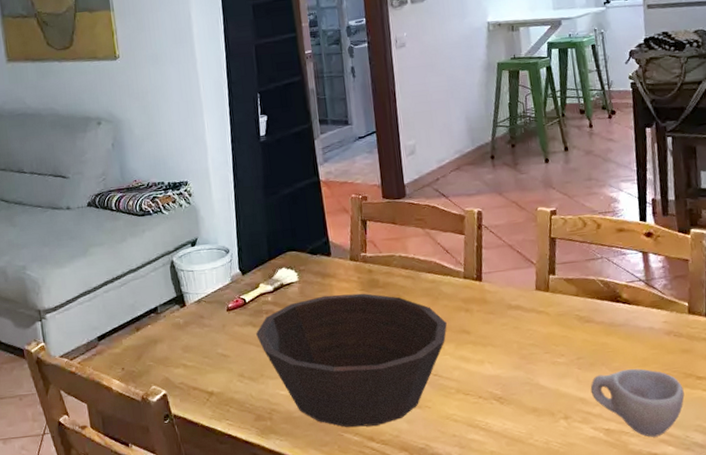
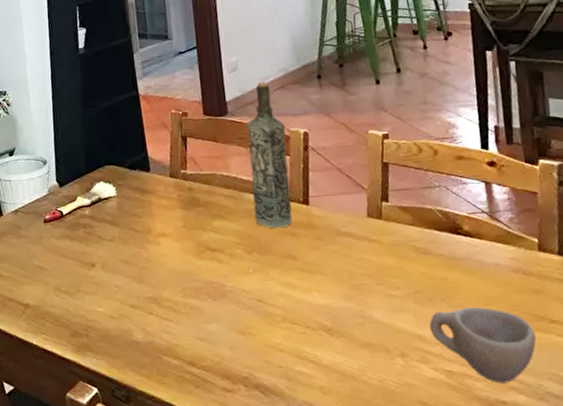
bowl: present [256,293,447,427] -> none [73,211,272,351]
bottle: none [424,164,467,306] -> present [246,82,293,229]

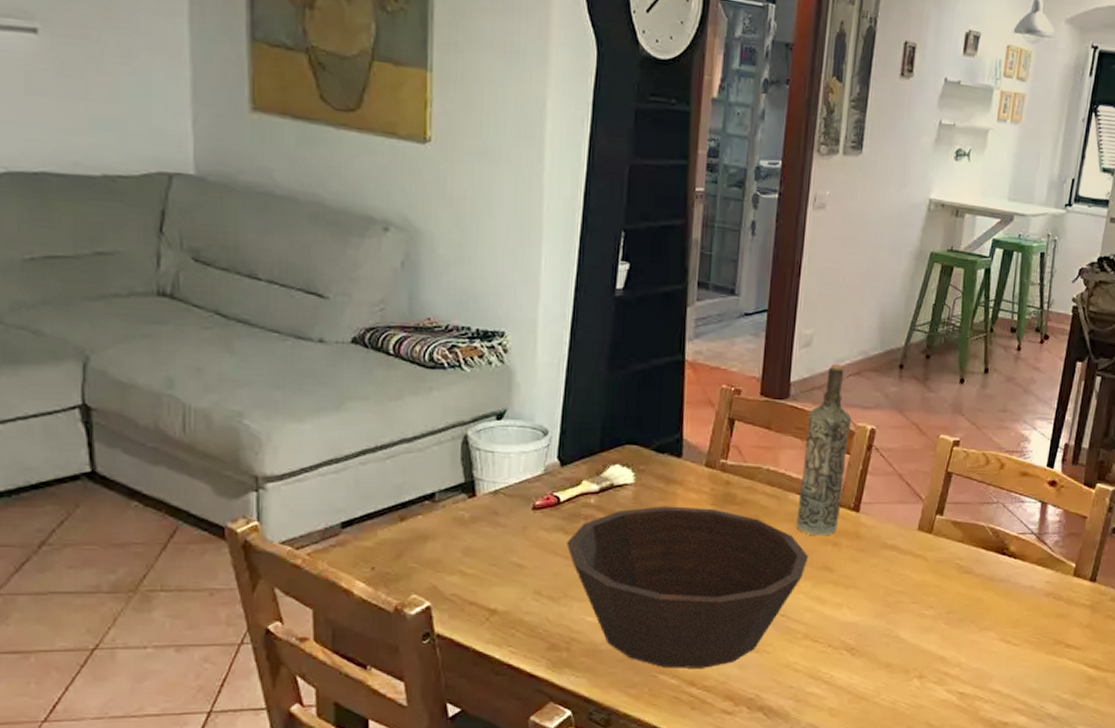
bowl: none [73,211,272,351] -> present [567,506,808,668]
cup: present [429,306,536,383] -> none [953,629,1050,705]

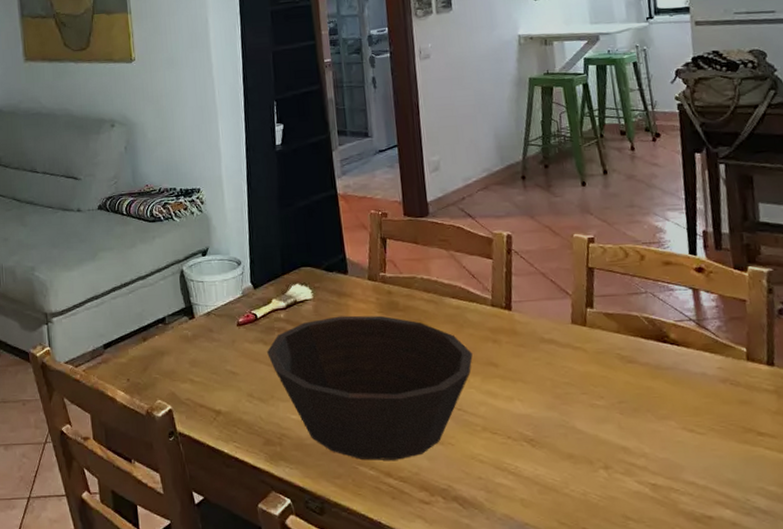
bottle: present [796,364,852,536] -> none [448,182,494,335]

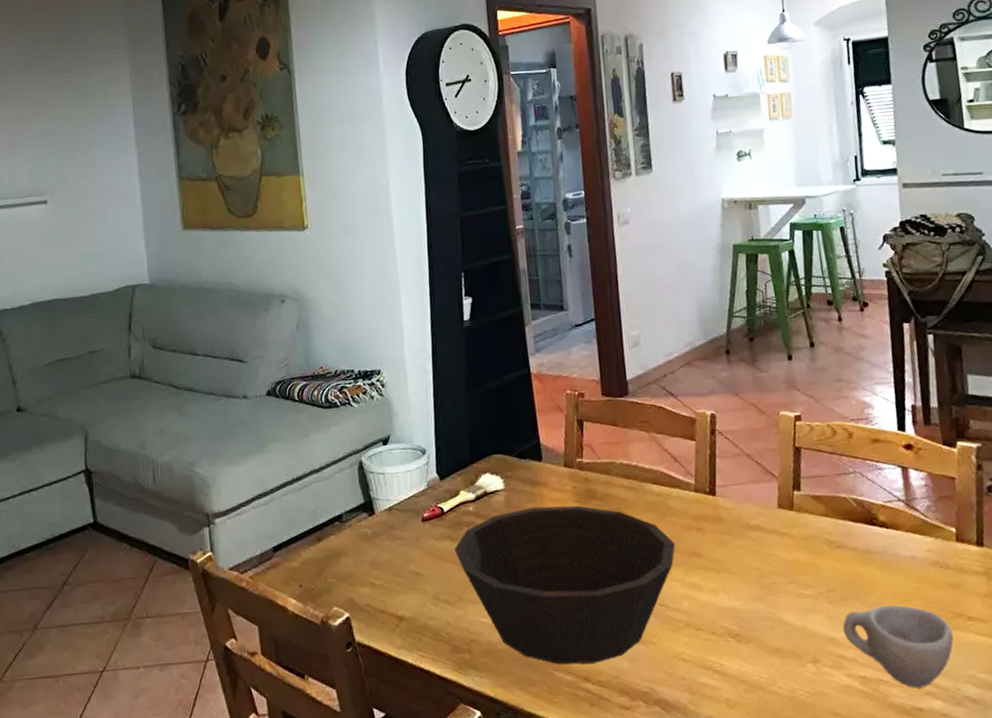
cup: none [634,417,744,497] -> present [842,604,954,688]

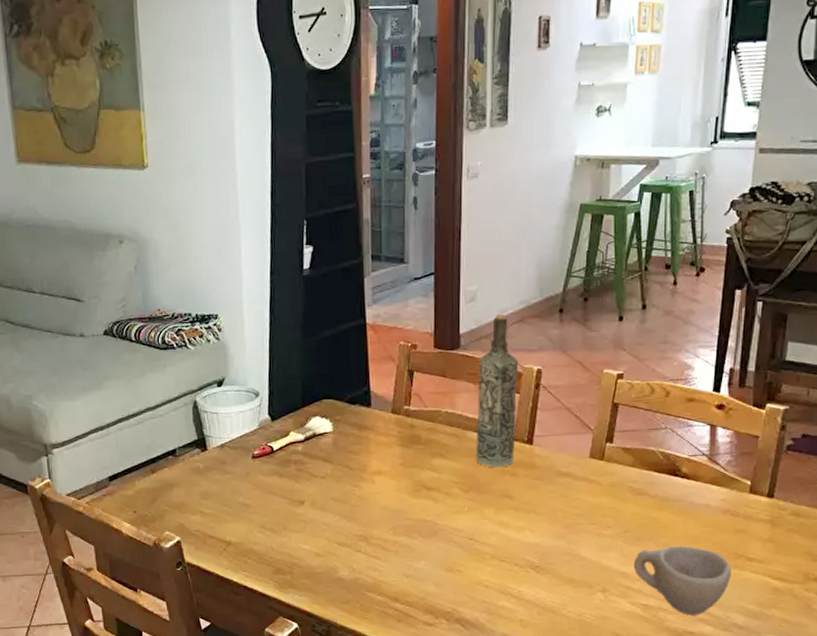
bowl: present [455,505,675,665] -> none [282,448,489,587]
bottle: none [649,358,698,523] -> present [476,314,519,468]

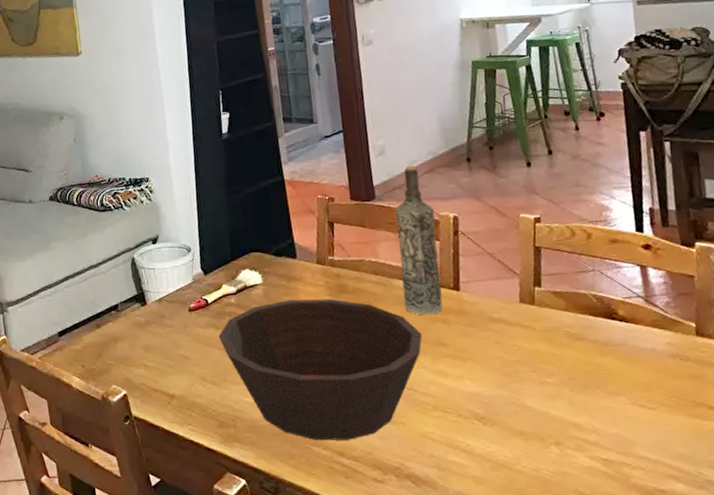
bowl: none [282,448,489,587] -> present [219,298,422,441]
cup: present [633,545,731,616] -> none [584,393,695,471]

